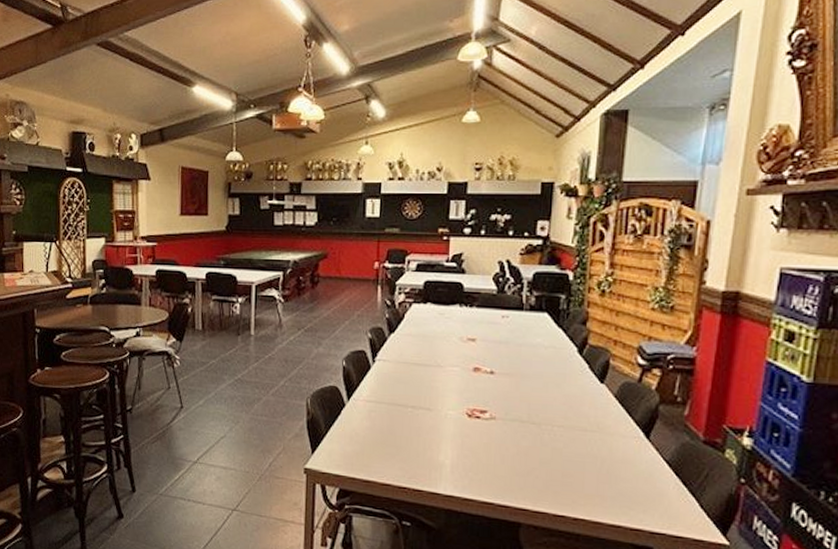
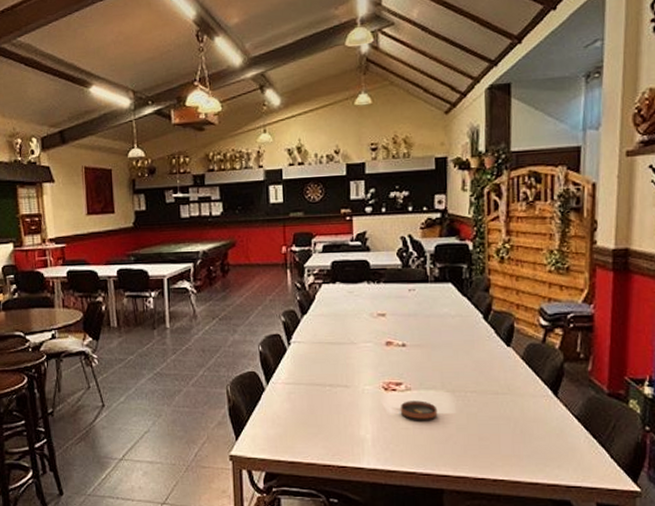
ashtray: none [482,429,522,452] -> present [400,400,438,421]

